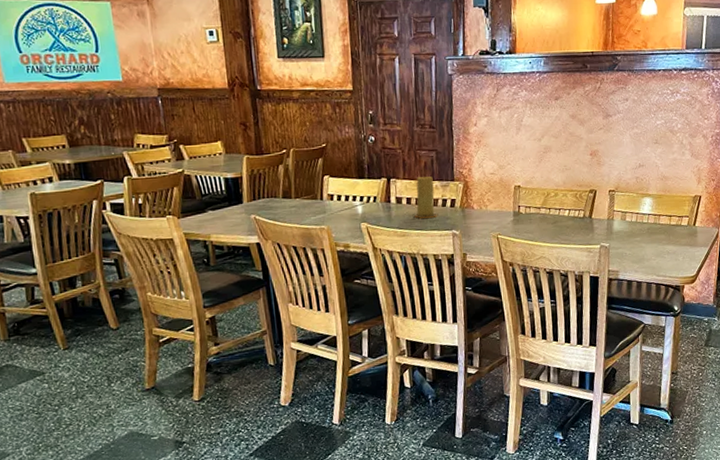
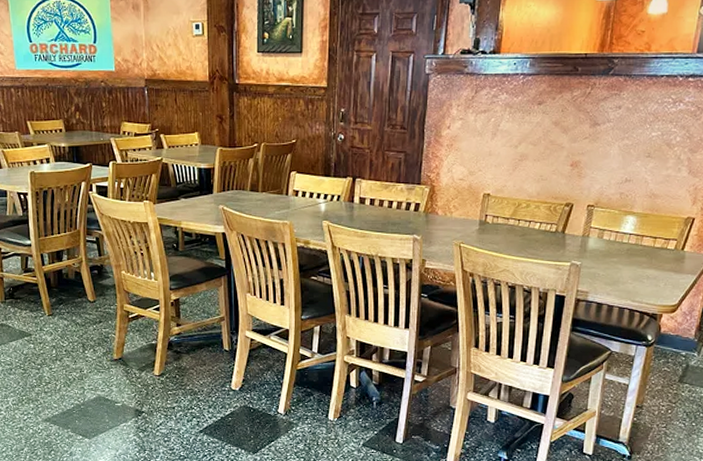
candle: present [414,176,437,219] -> none [376,177,400,220]

